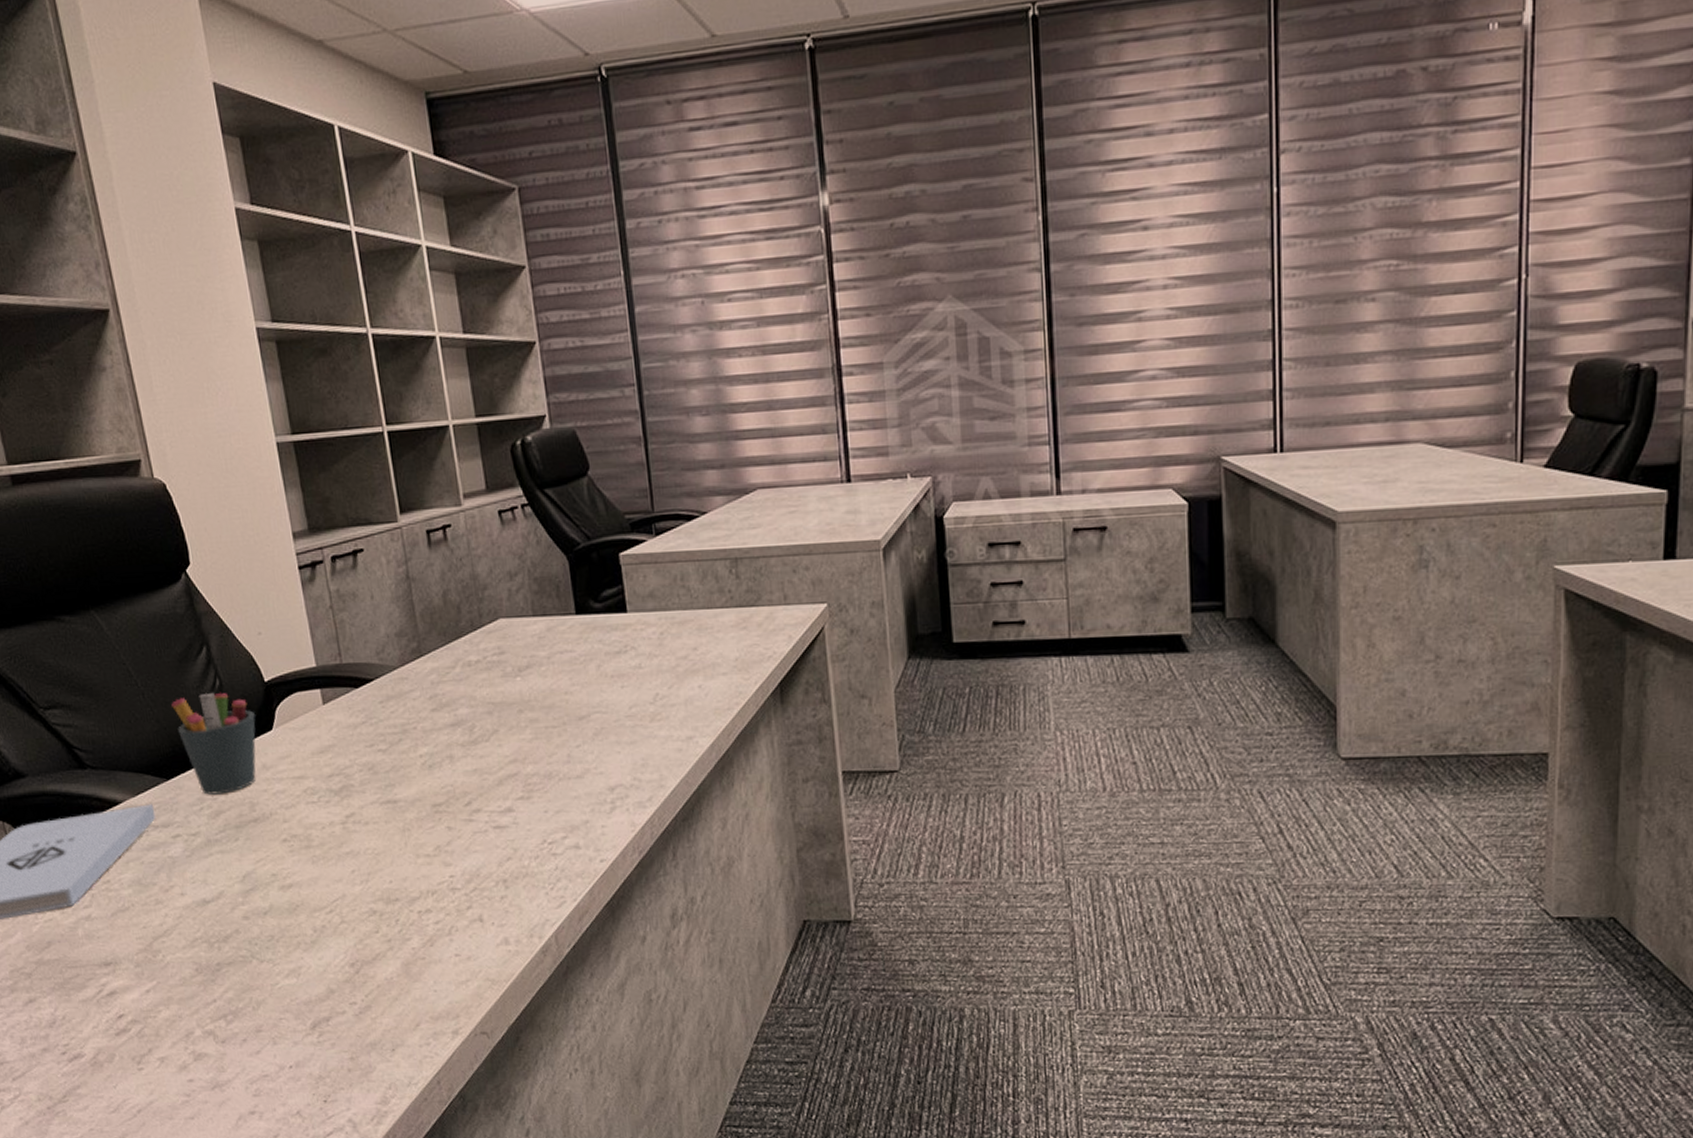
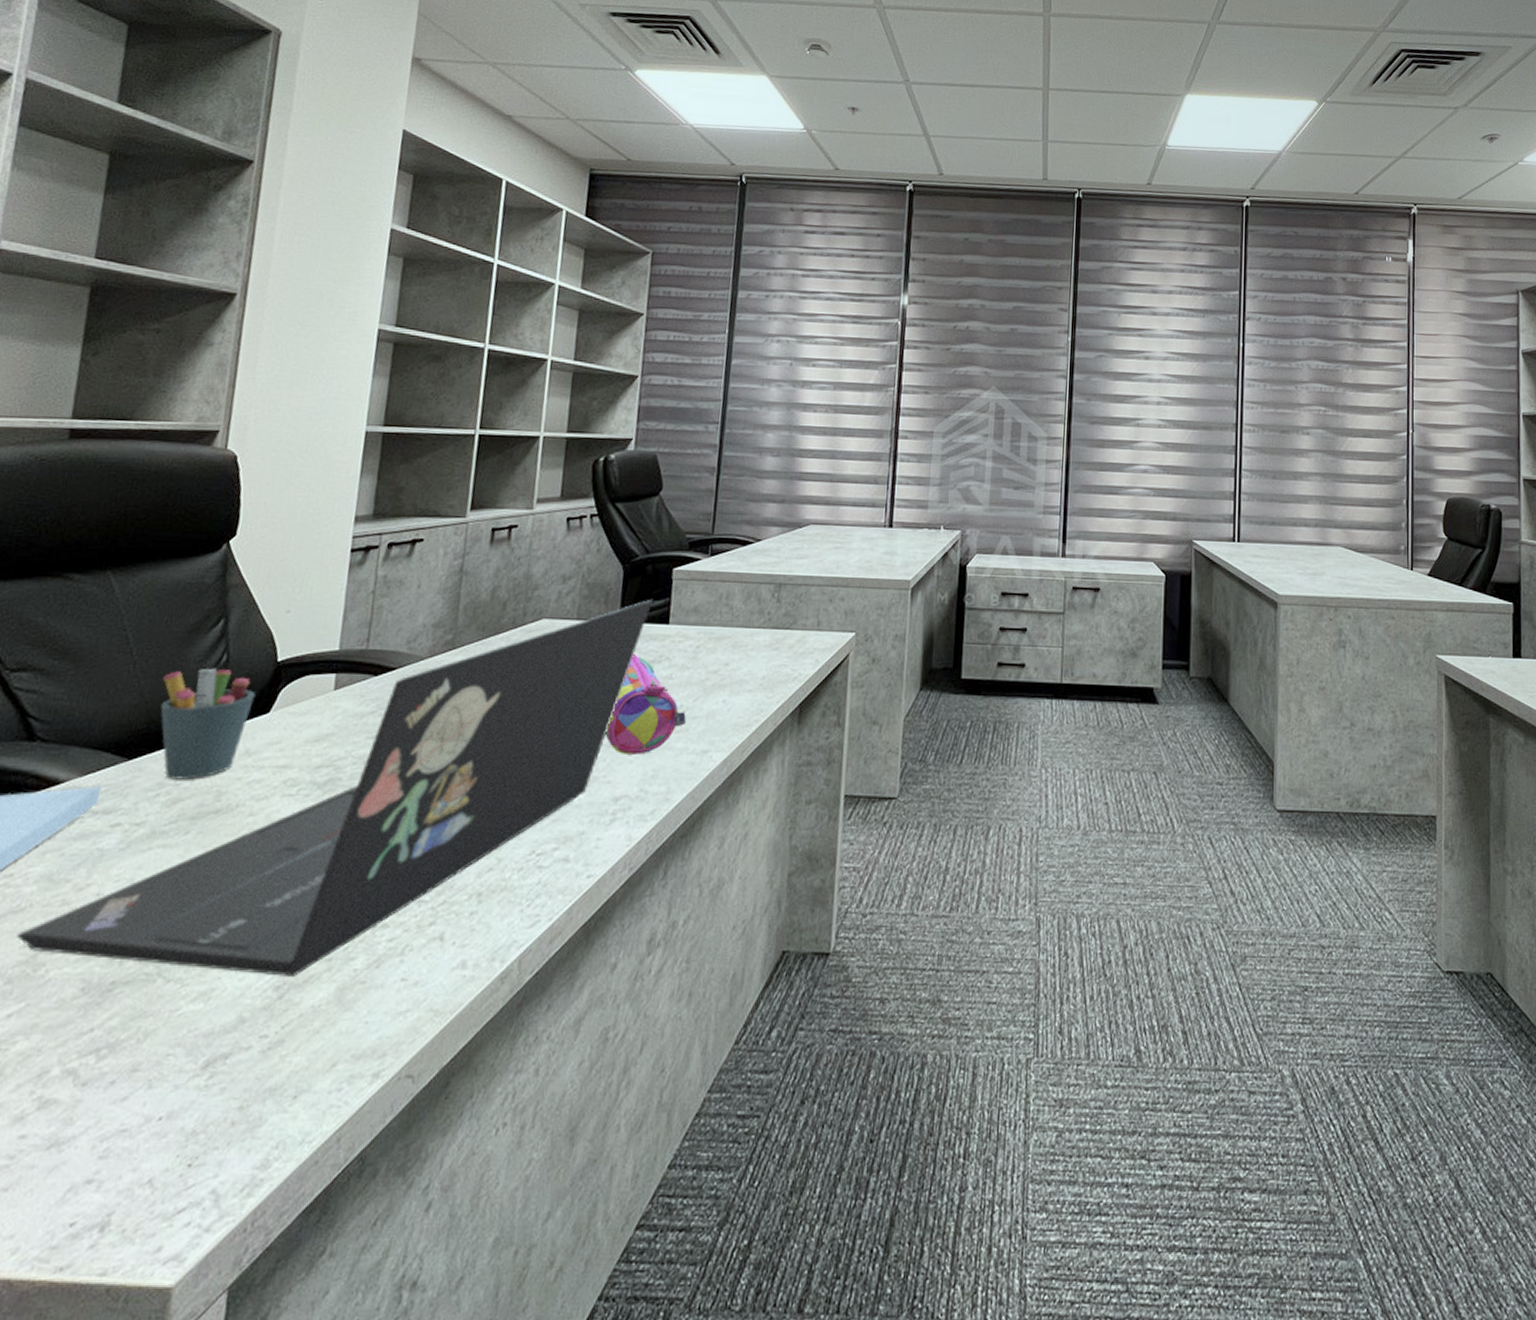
laptop: none [130,587,605,955] -> present [16,599,652,977]
pencil case: none [587,646,665,746] -> present [605,654,686,755]

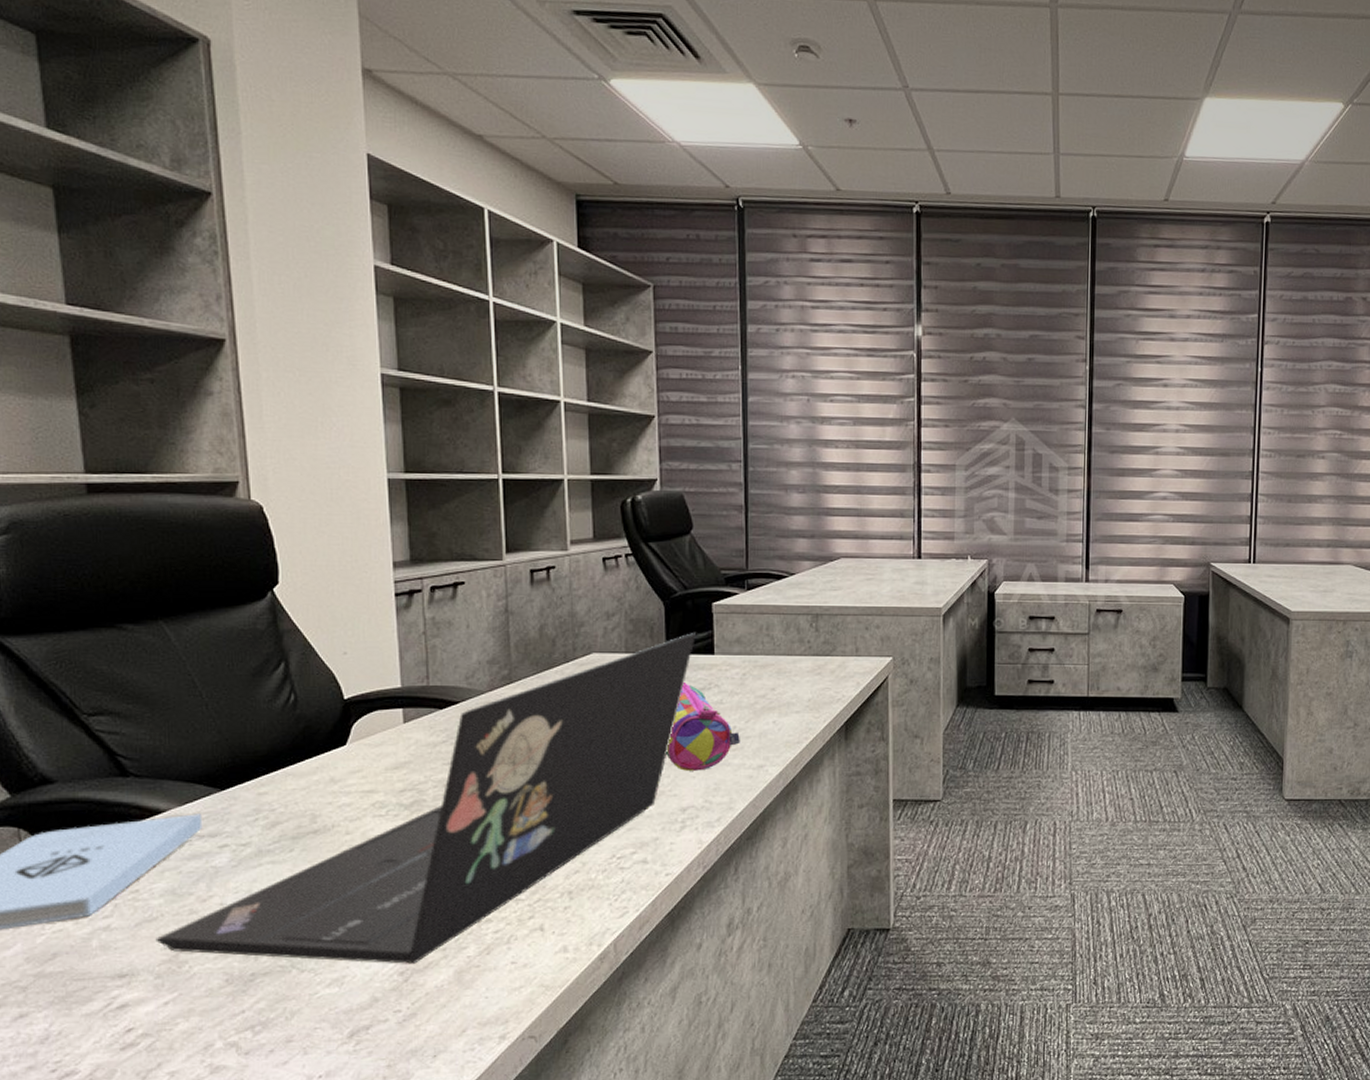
pen holder: present [160,668,255,780] -> none [237,707,329,806]

